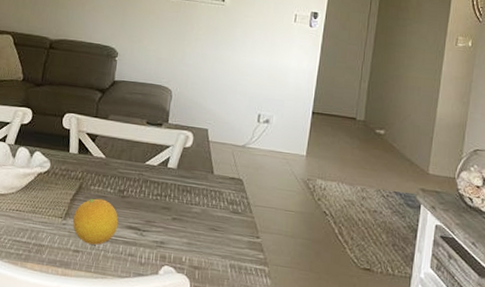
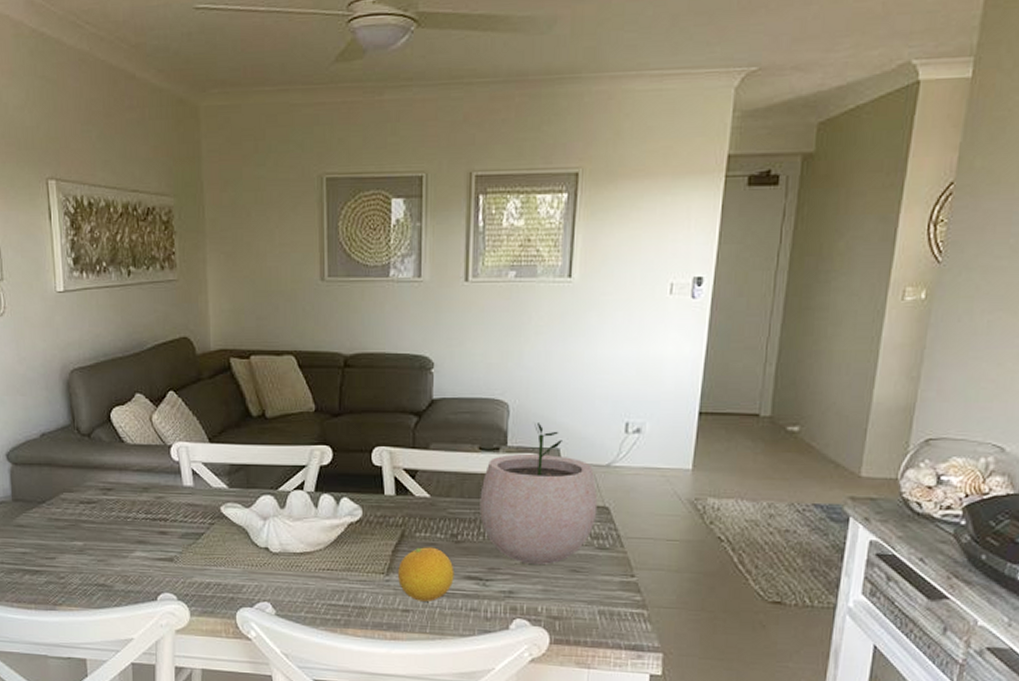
plant pot: none [143,107,235,222] -> present [480,423,598,564]

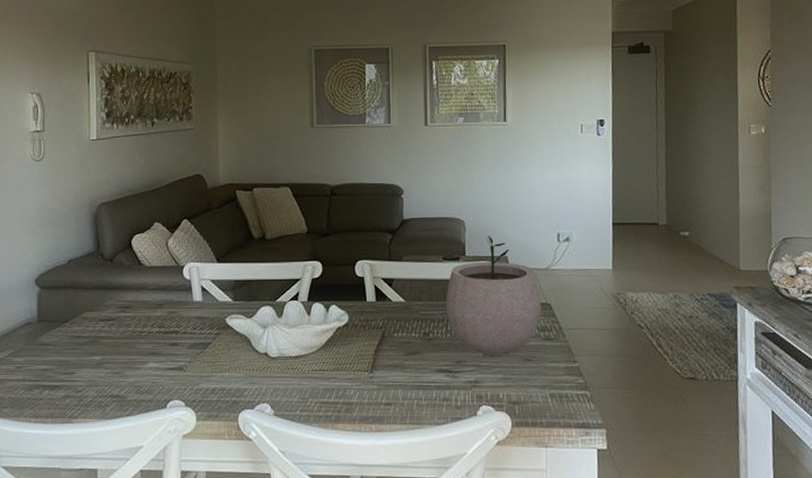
fruit: present [398,547,454,602] -> none [380,345,428,395]

